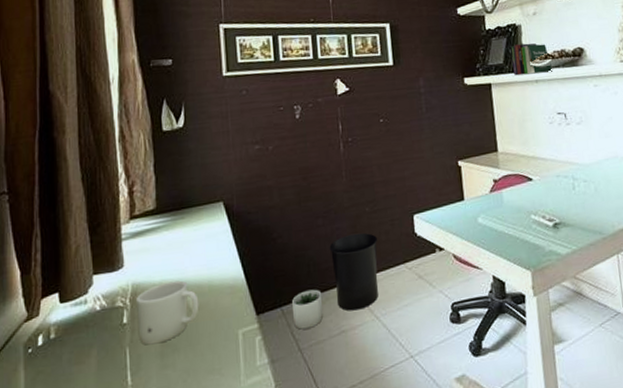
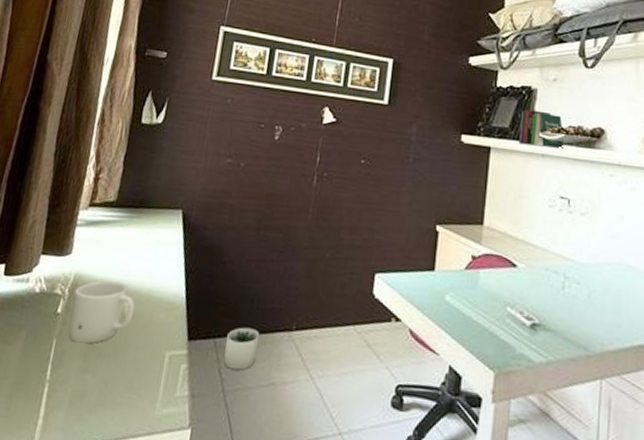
waste bin: present [329,233,378,311] -> none [274,277,332,365]

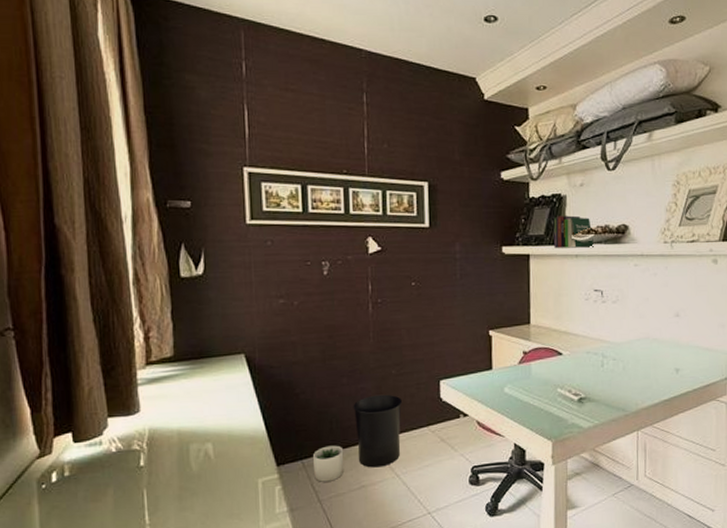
mug: present [68,280,135,344] -> none [152,428,219,488]
waste bin: none [274,277,332,365] -> present [353,394,403,468]

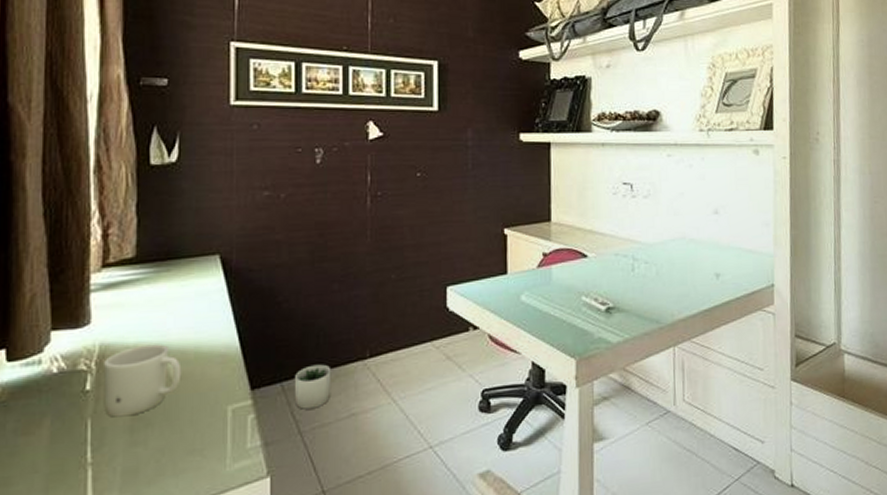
mug: none [152,428,219,488] -> present [102,344,182,417]
waste bin: present [353,394,403,468] -> none [344,303,403,392]
books: present [553,215,595,249] -> none [577,99,623,137]

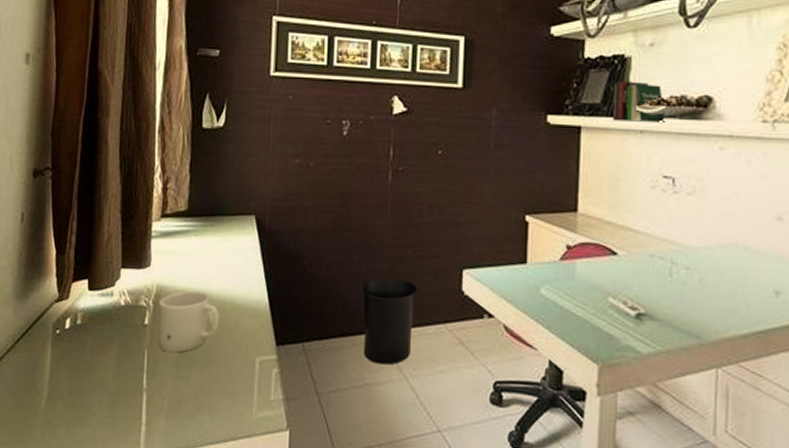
planter: present [295,364,332,410] -> none [314,330,348,373]
waste bin: none [344,303,403,392] -> present [362,277,418,365]
books: none [577,99,623,137] -> present [613,81,666,124]

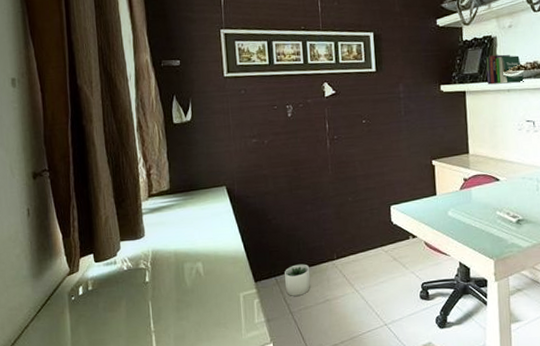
mug: present [157,290,220,353] -> none [155,250,207,300]
planter: none [314,330,348,373] -> present [285,264,311,296]
waste bin: present [362,277,418,365] -> none [316,219,359,284]

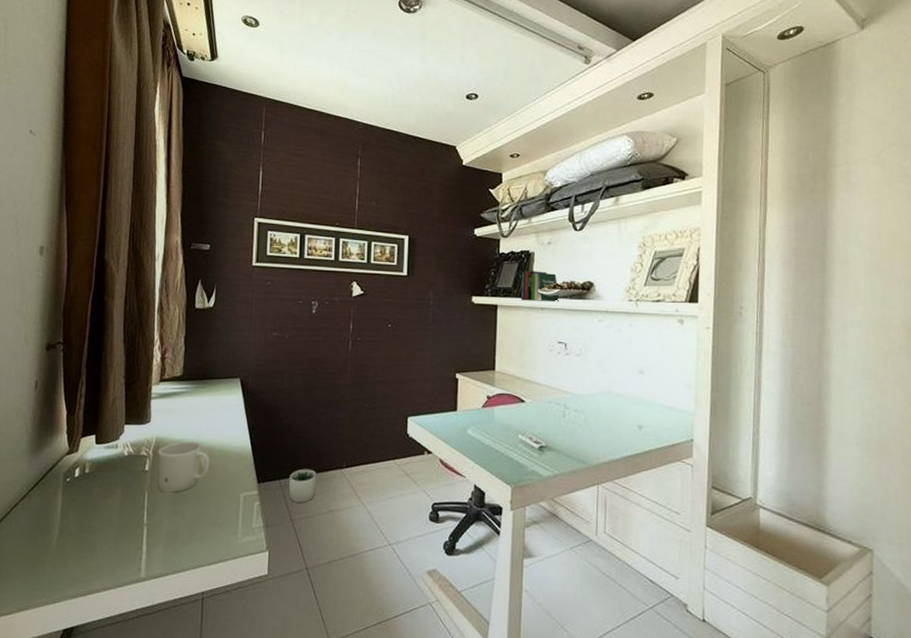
mug: none [155,250,207,300] -> present [156,441,210,493]

